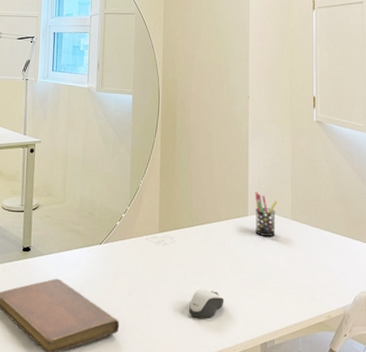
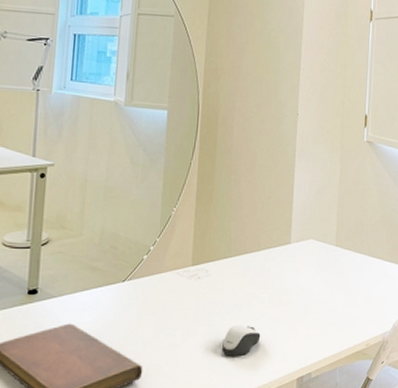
pen holder: present [255,192,278,237] -> none [297,217,323,265]

